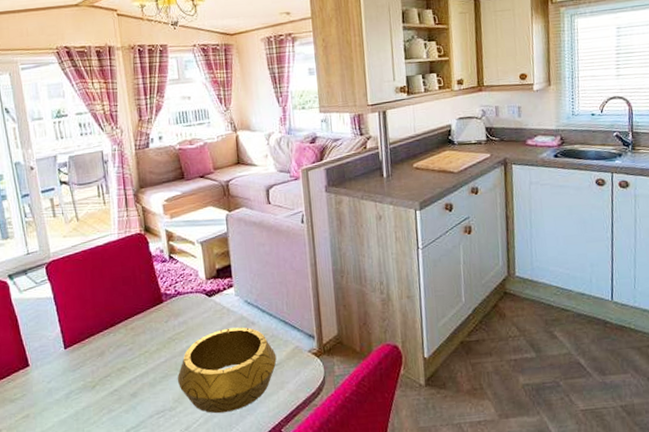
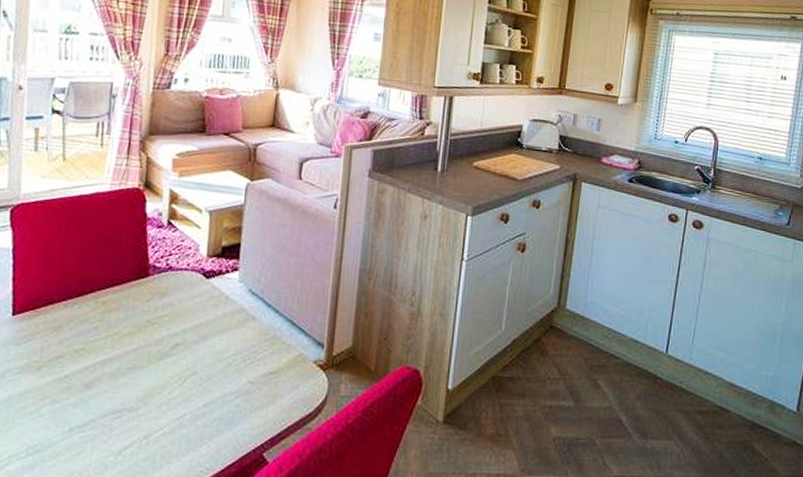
decorative bowl: present [177,327,277,414] -> none [146,319,274,424]

